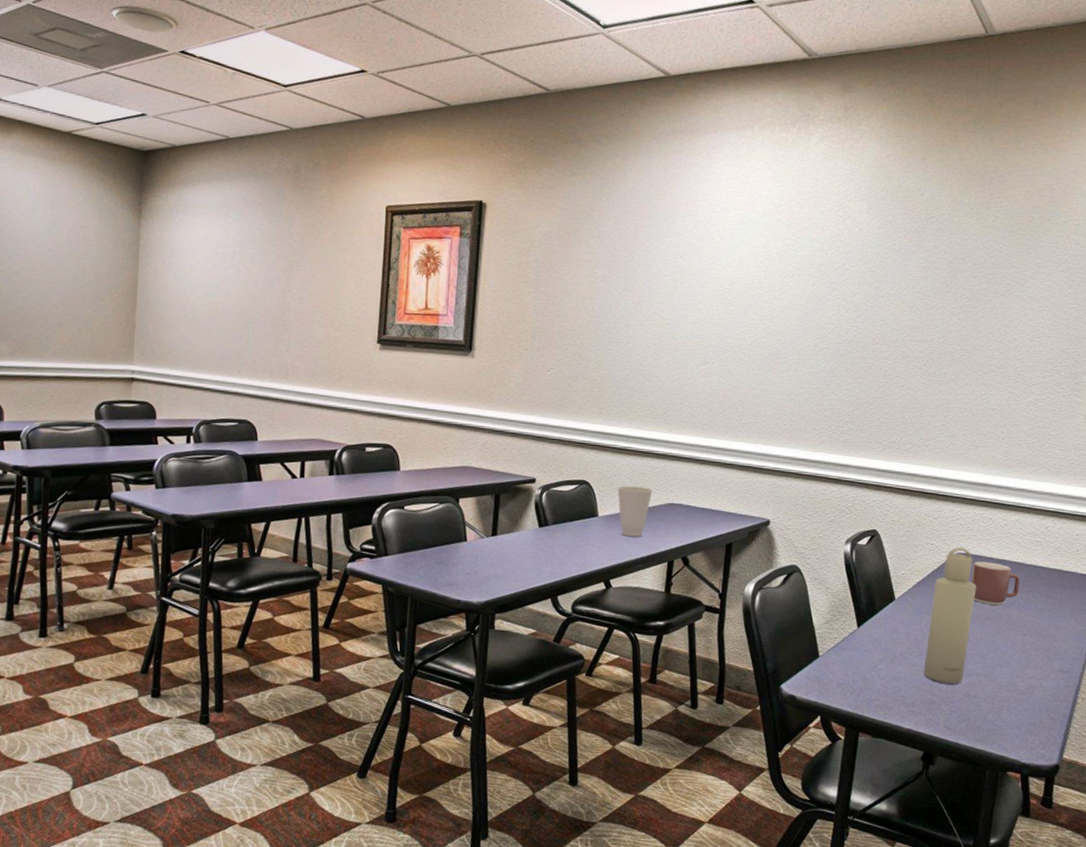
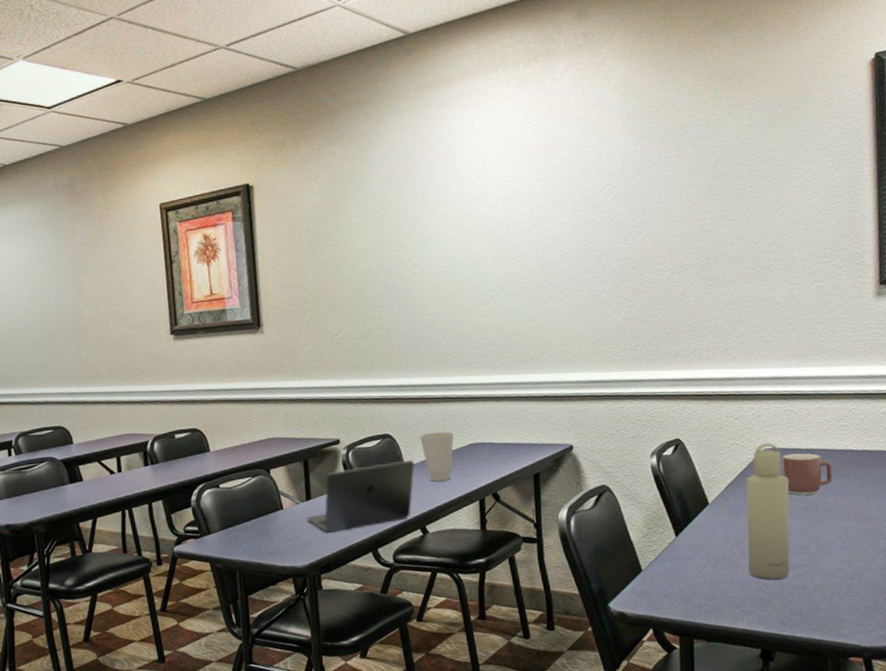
laptop: none [489,509,609,573] -> present [306,459,415,533]

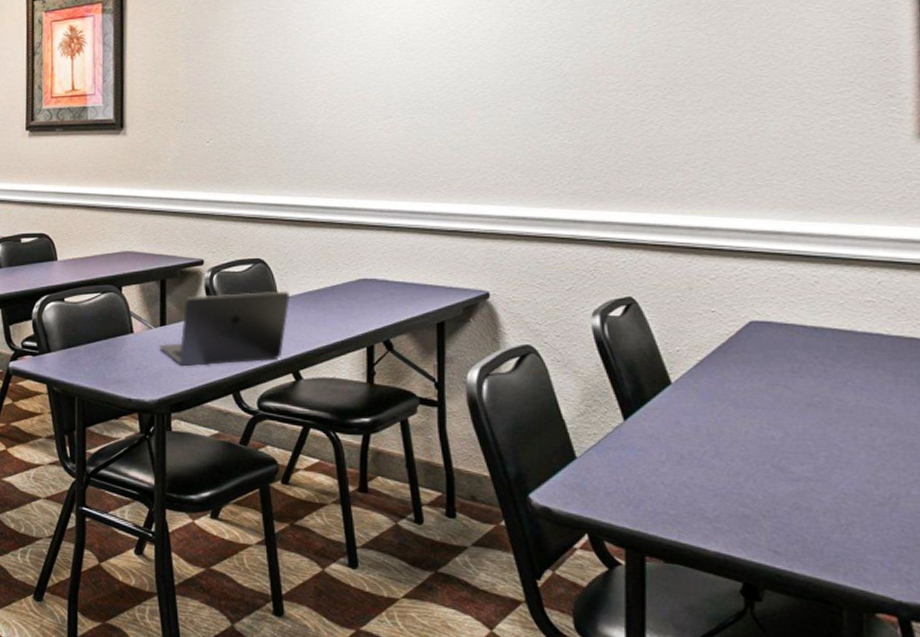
cup: present [419,431,455,482] -> none [298,262,341,320]
bottle: present [746,443,790,579] -> none [725,314,788,492]
mug: present [782,453,833,495] -> none [776,331,852,387]

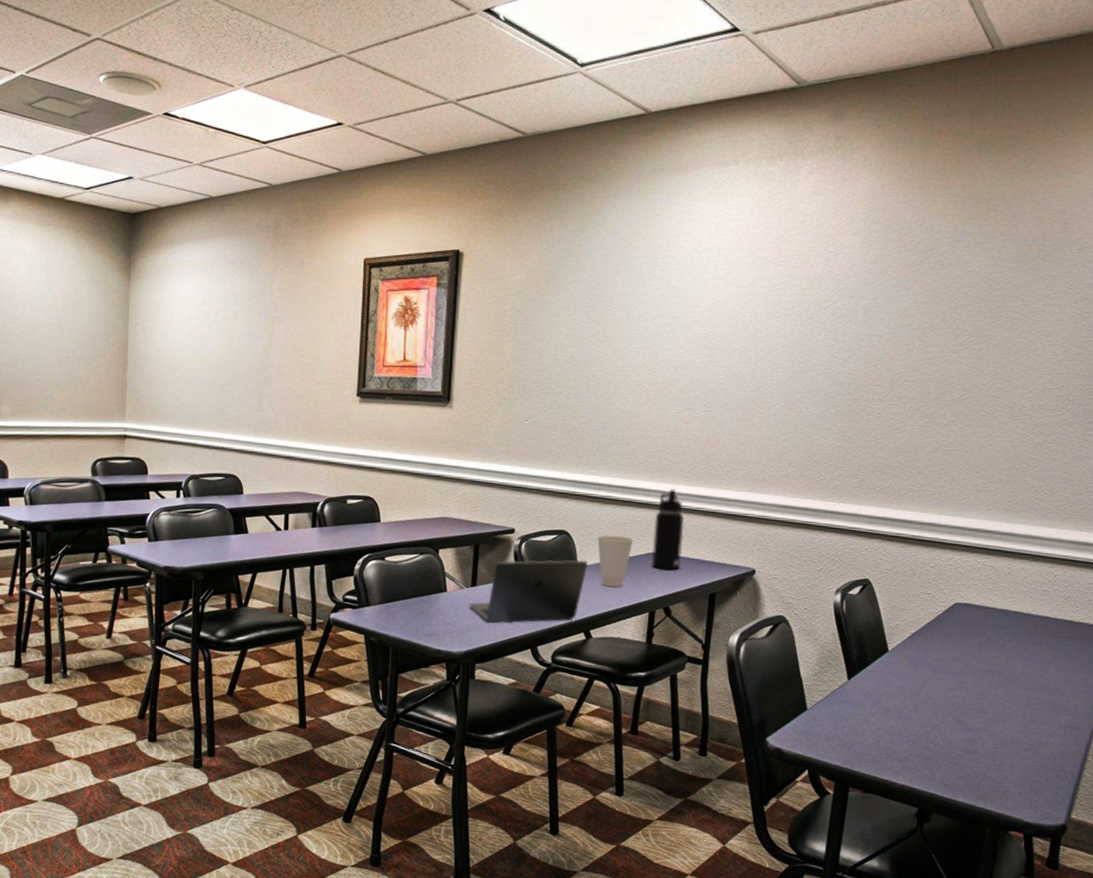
cup: none [298,262,341,320] -> present [597,535,634,587]
water bottle: none [362,206,398,298] -> present [651,489,684,571]

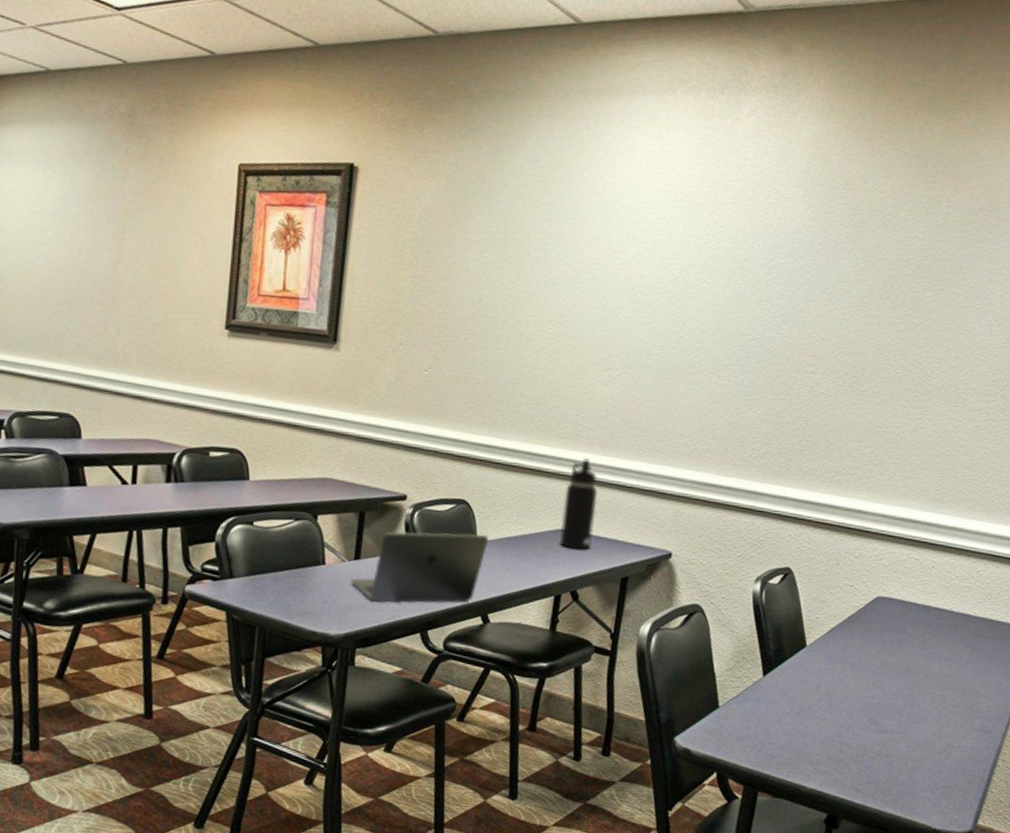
cup: present [597,535,634,587] -> none [500,507,541,567]

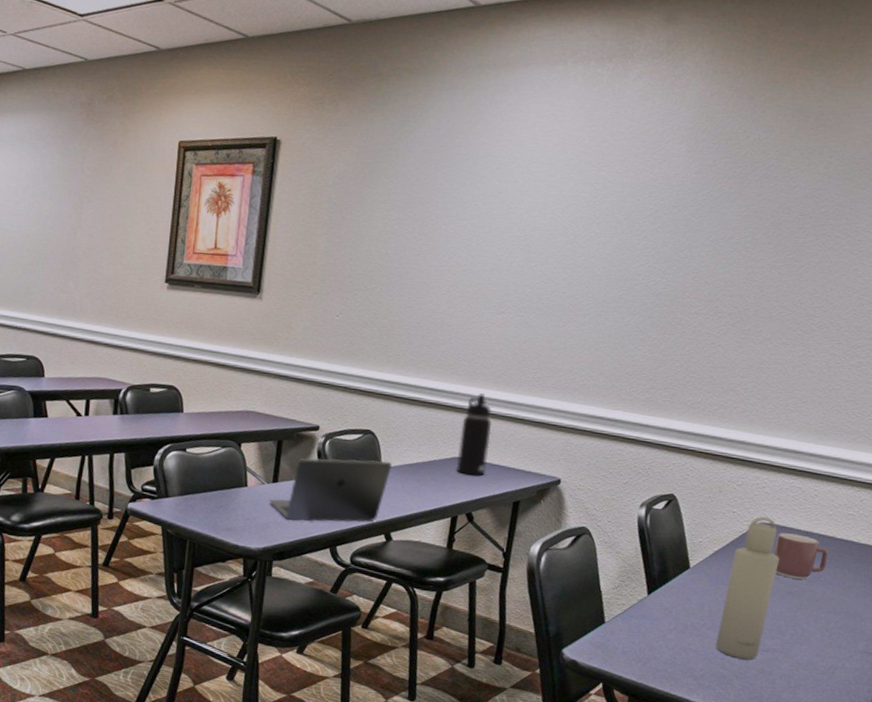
bottle: none [832,590,896,741] -> present [715,516,779,659]
mug: none [890,607,946,656] -> present [773,532,829,580]

